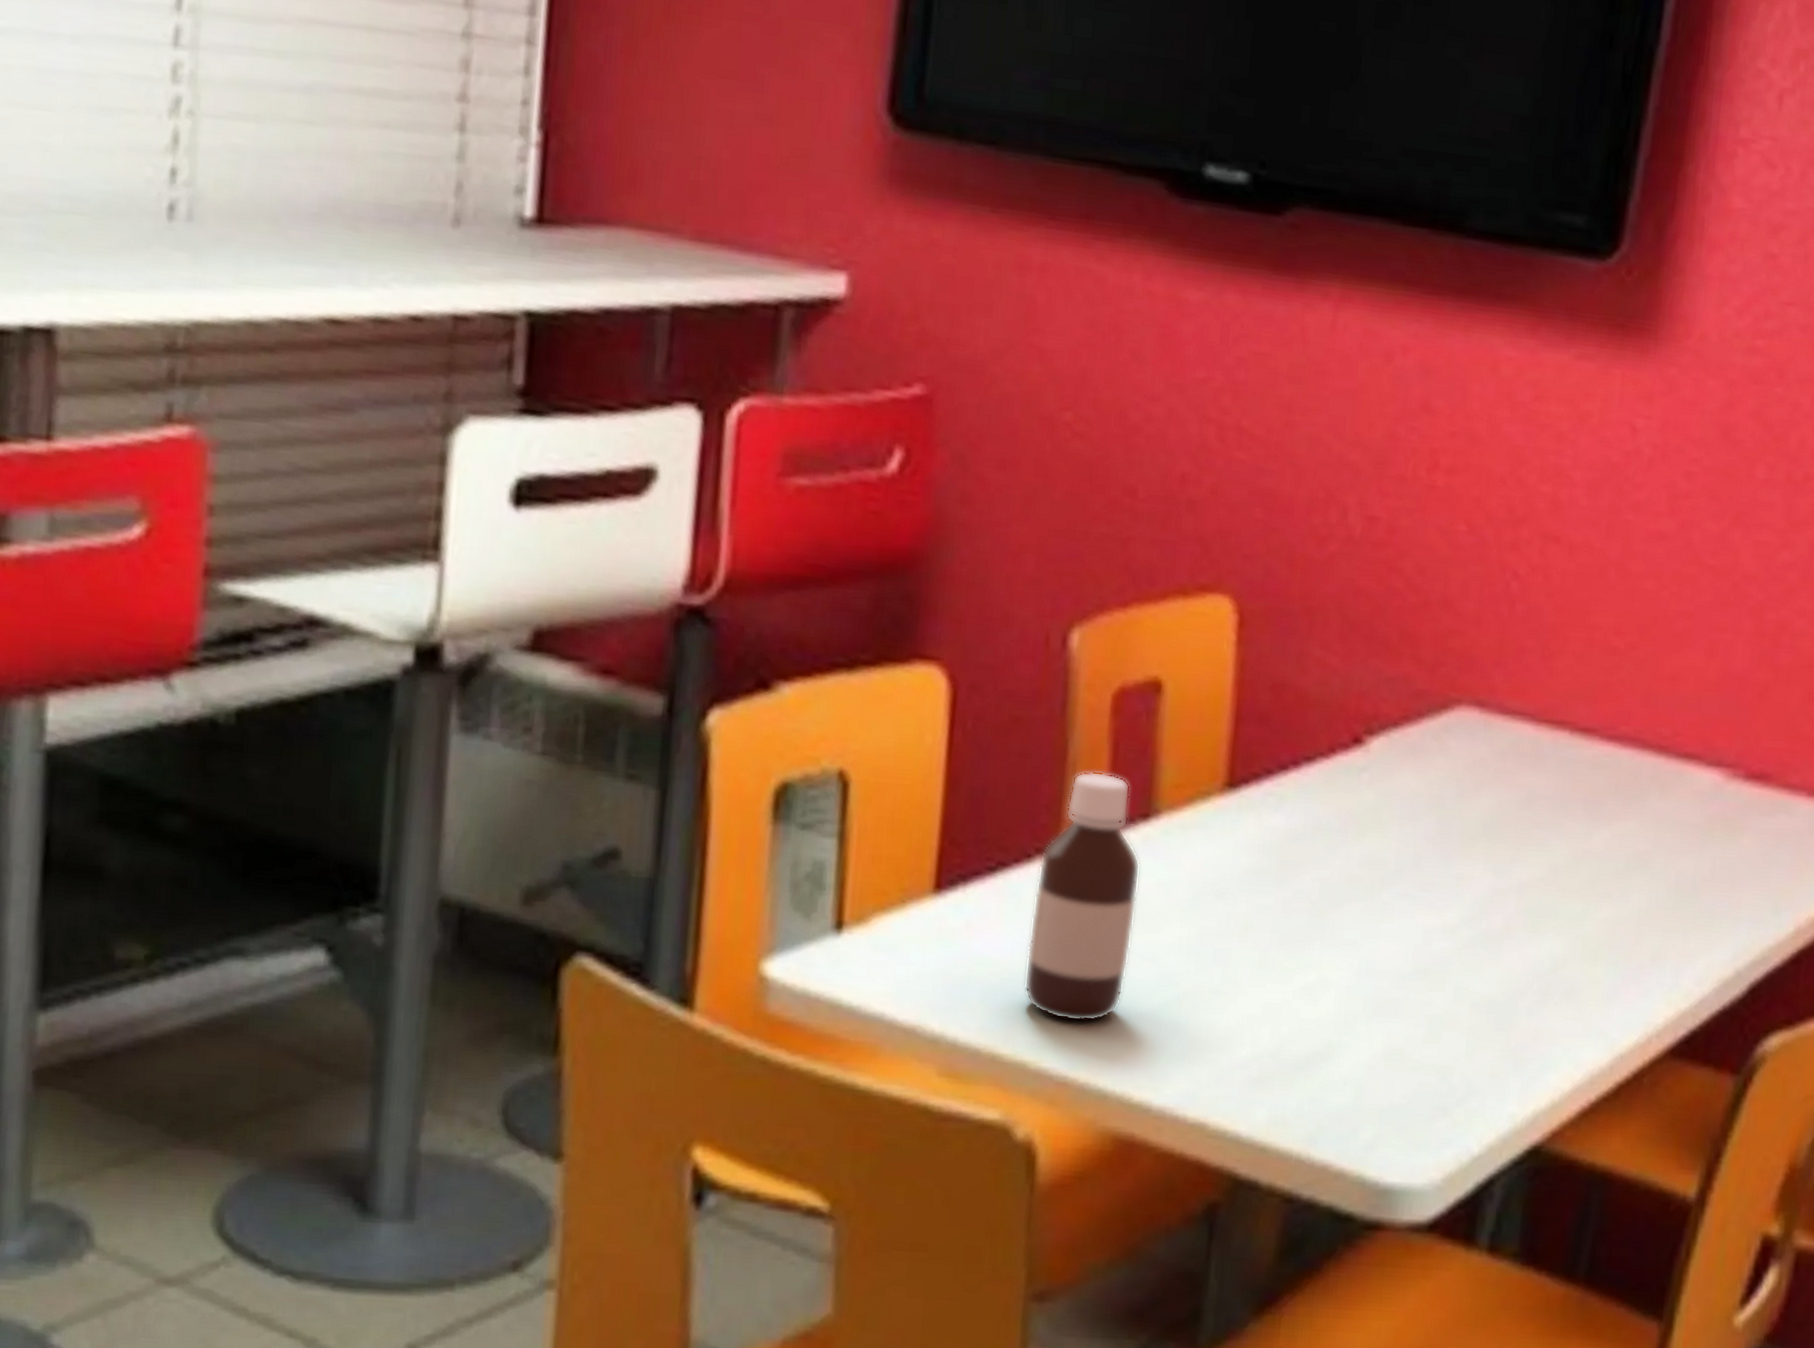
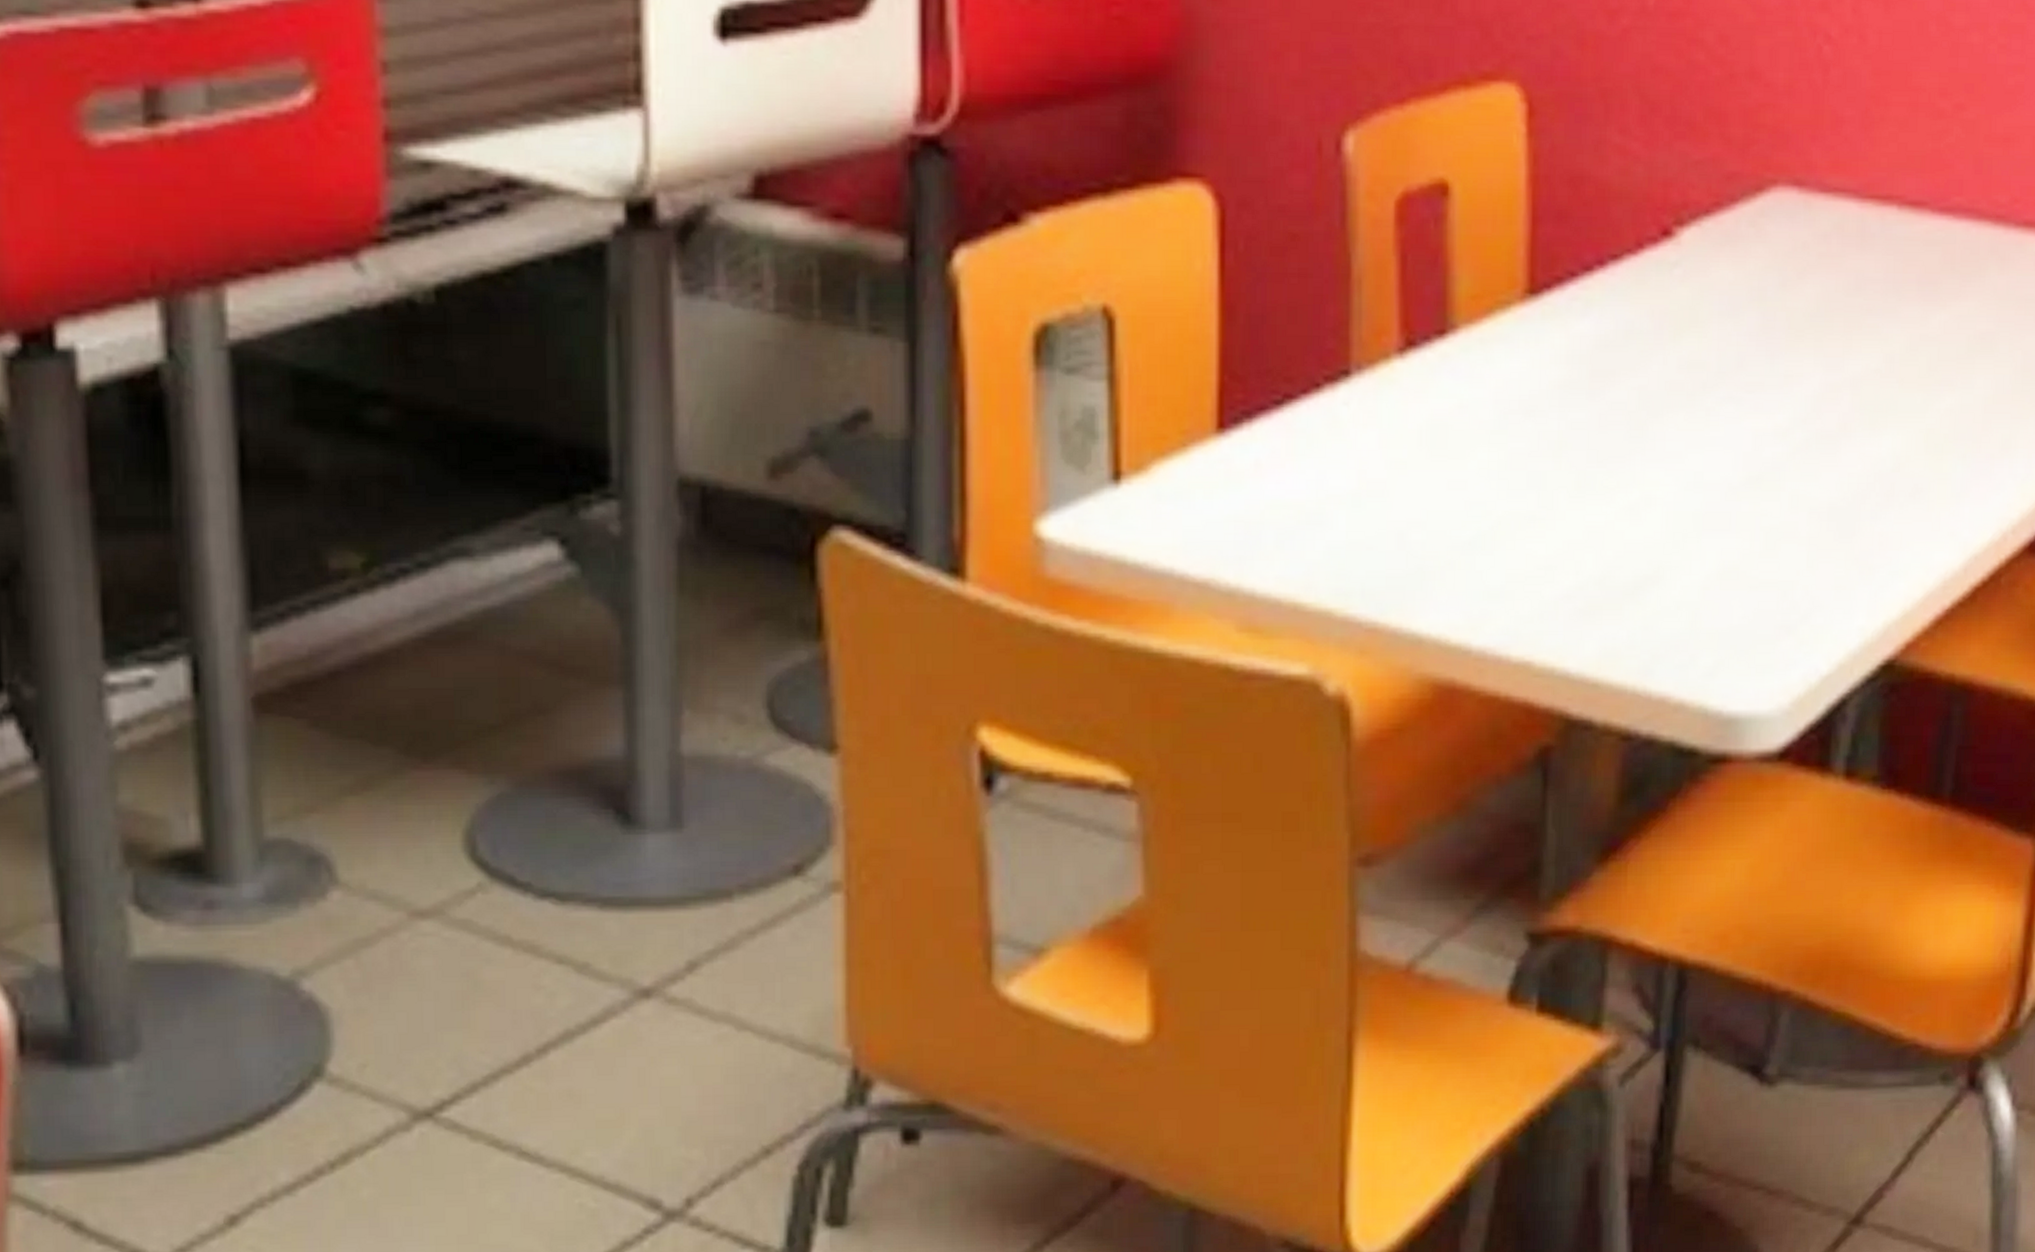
bottle: present [1024,771,1141,1022] -> none [1323,287,1440,562]

